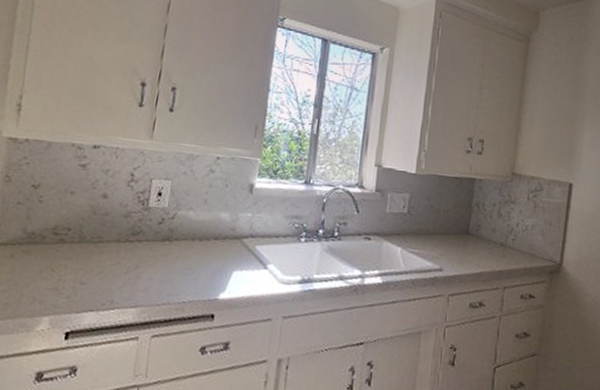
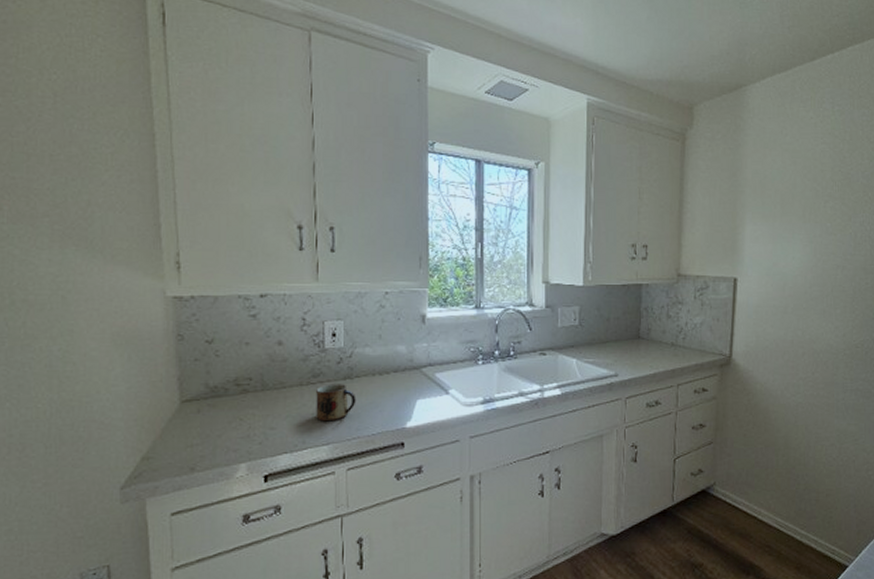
mug: none [128,243,173,284] -> present [316,384,356,422]

